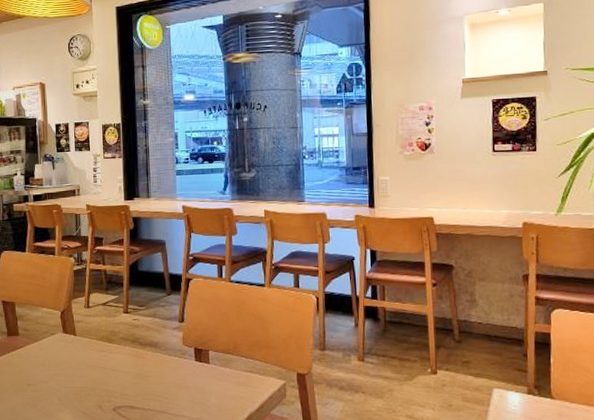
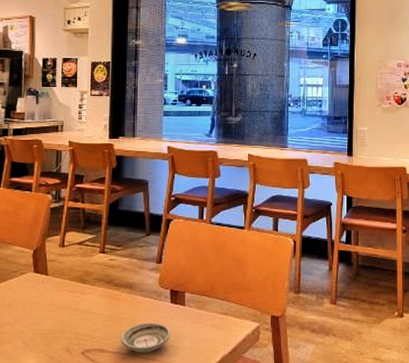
saucer: none [149,380,198,410] -> present [121,322,171,353]

